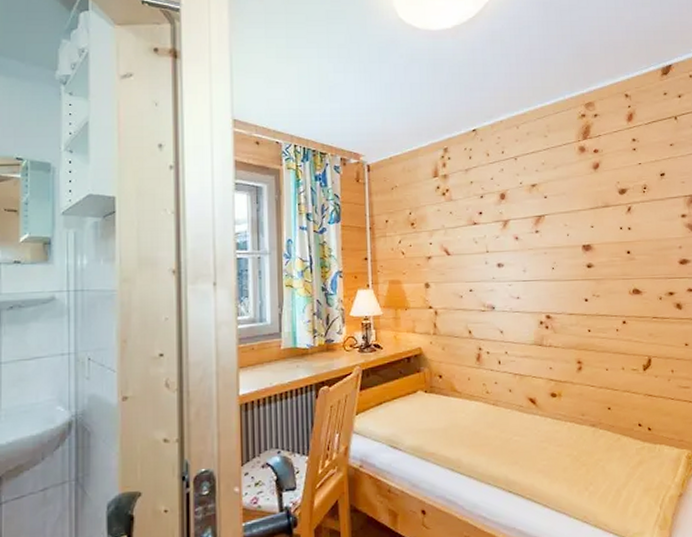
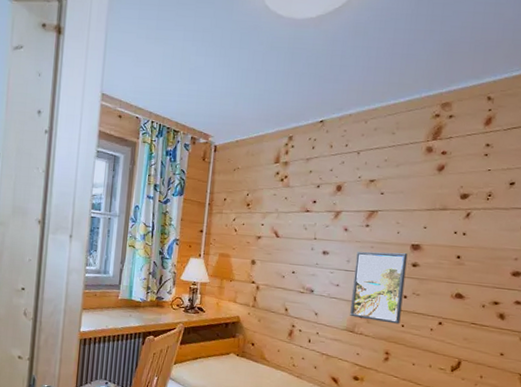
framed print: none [531,254,586,330] -> present [350,251,408,324]

